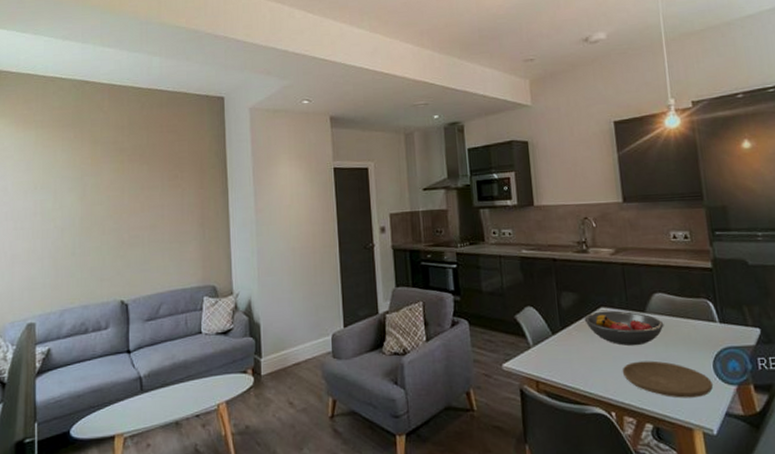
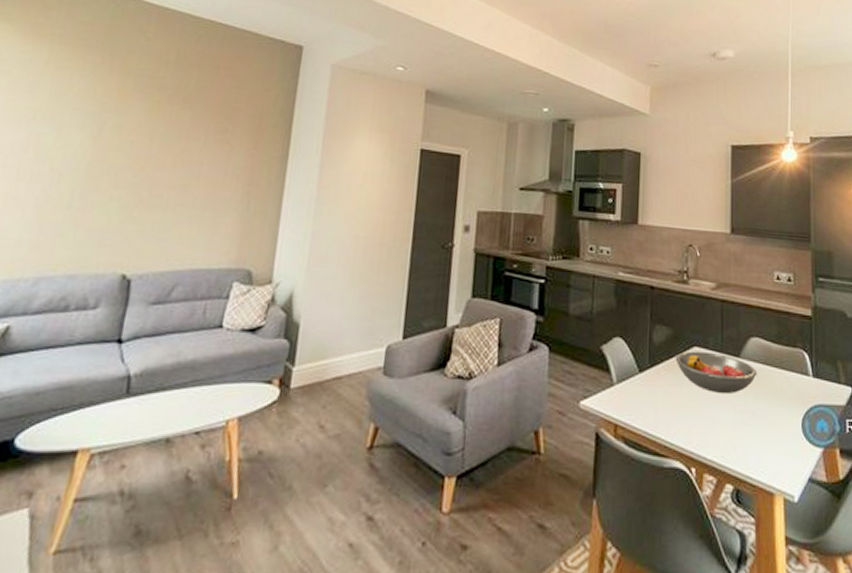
plate: present [622,360,714,398] -> none [708,412,800,459]

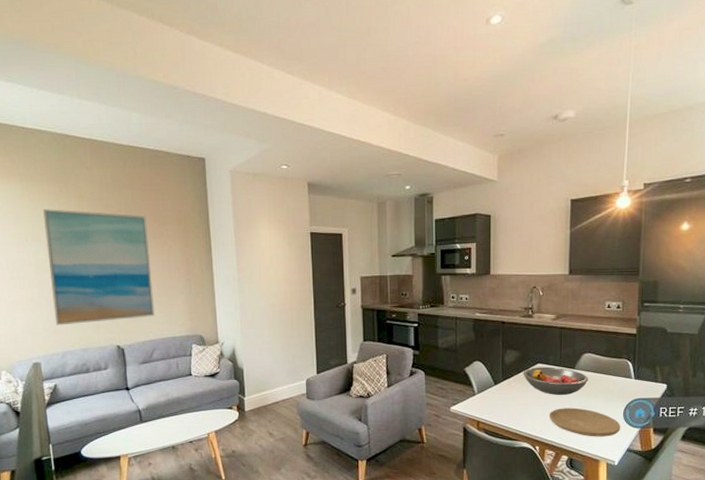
wall art: none [38,81,210,239] -> present [43,209,154,326]
plate: none [708,412,800,459] -> present [549,407,621,437]

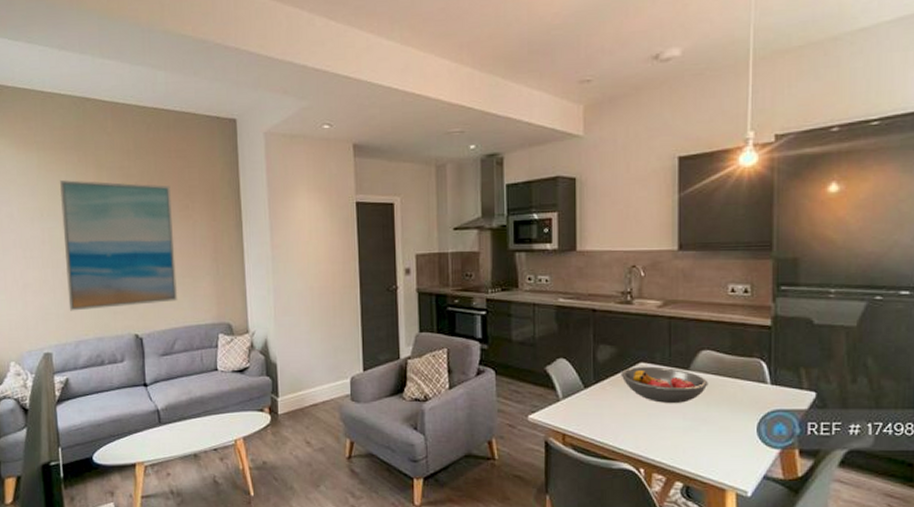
plate: present [549,407,621,437] -> none [656,420,755,459]

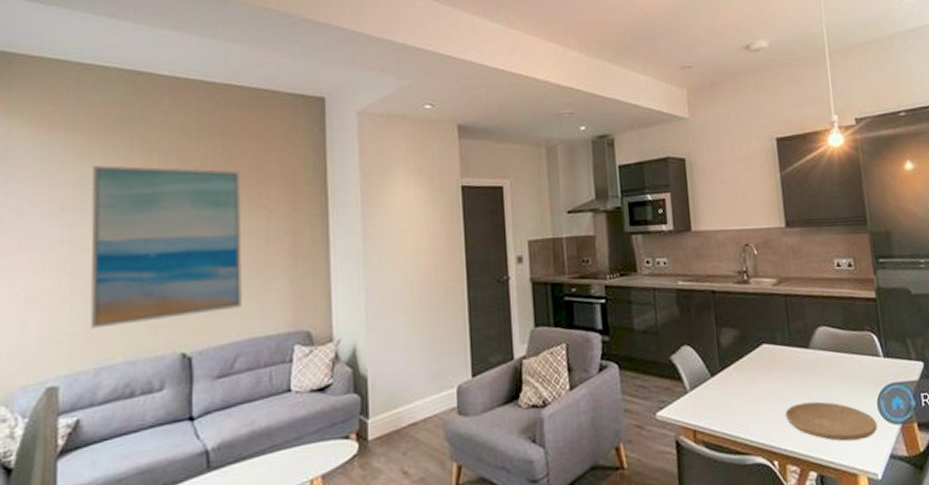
fruit bowl: present [621,366,708,403] -> none [745,347,828,386]
plate: none [656,420,755,459] -> present [785,401,878,442]

